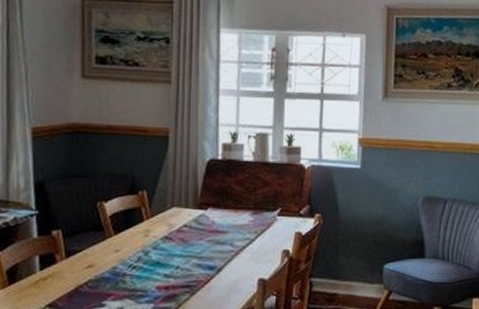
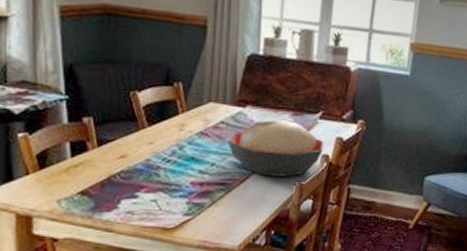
decorative bowl: none [192,219,284,276] -> present [228,119,324,177]

